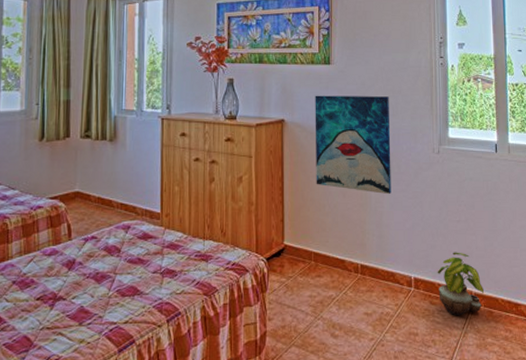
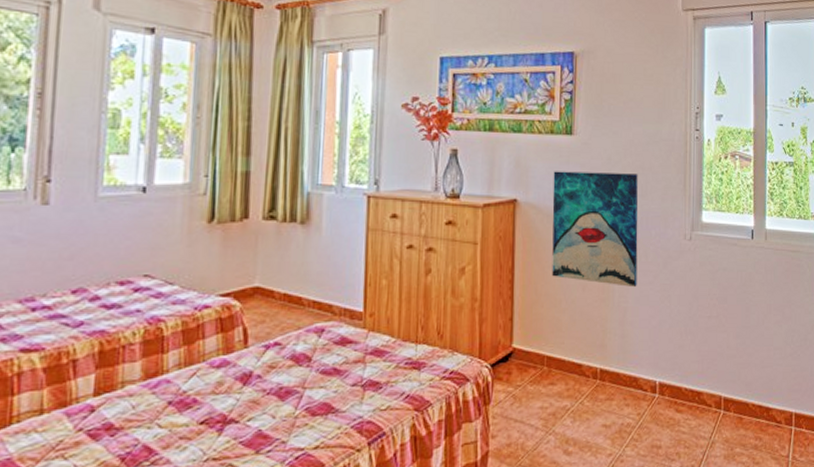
potted plant: present [437,252,484,316] -> none [684,352,734,425]

